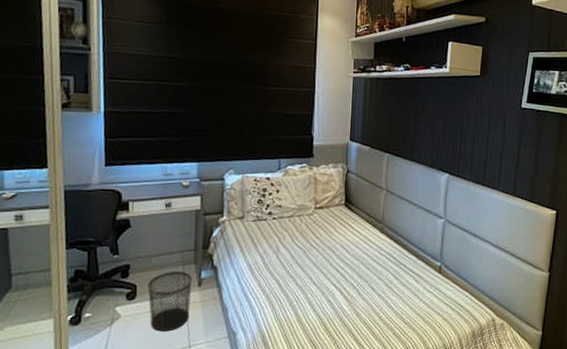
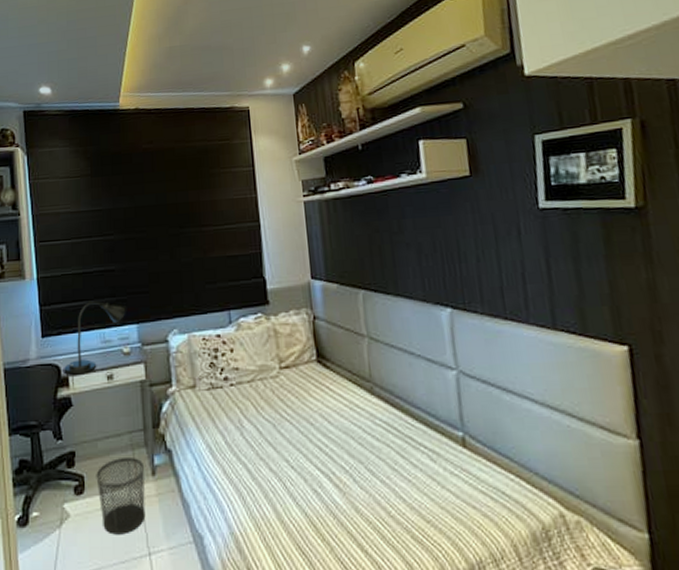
desk lamp: none [123,139,189,201] -> present [63,301,126,375]

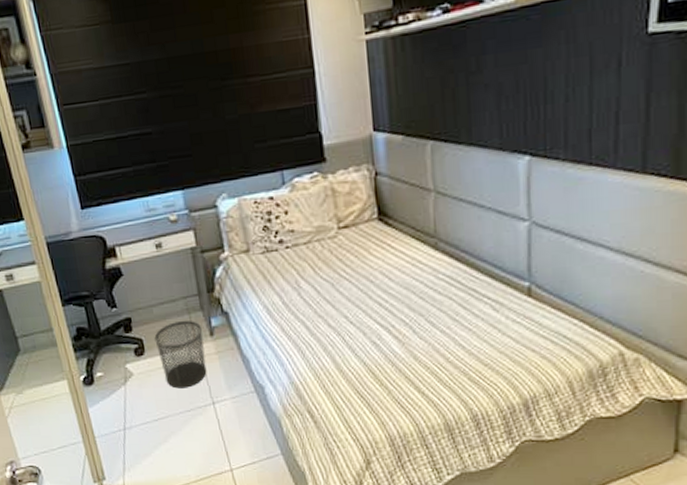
desk lamp: present [63,301,126,375] -> none [108,168,169,246]

